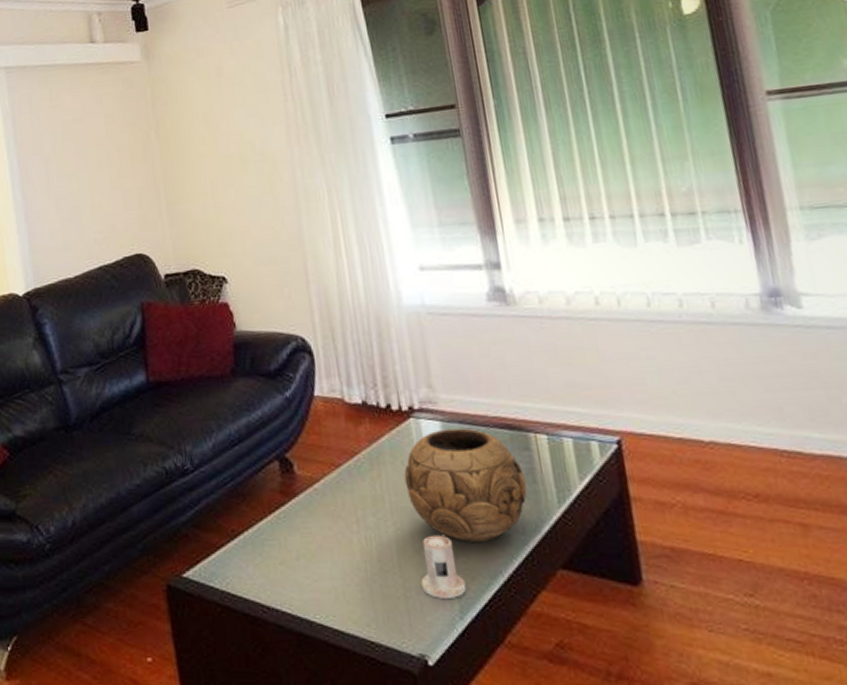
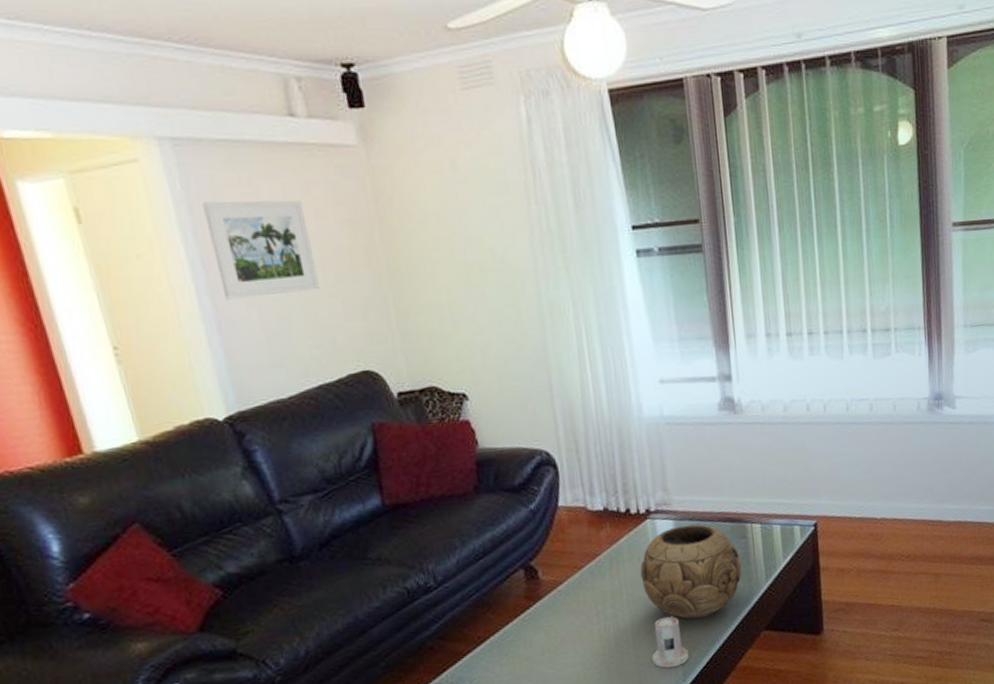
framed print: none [23,109,105,193] -> present [202,200,319,300]

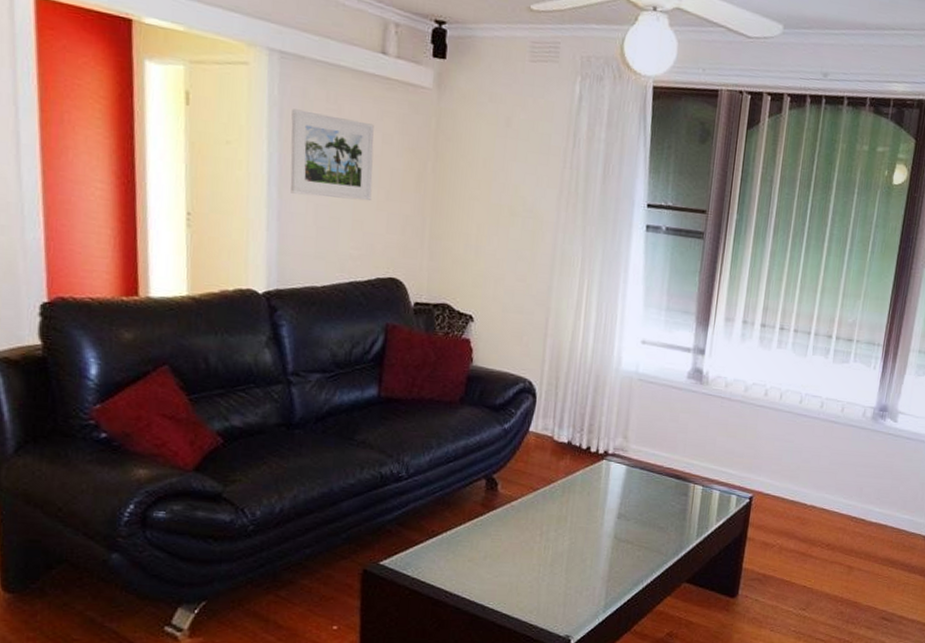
decorative bowl: present [640,524,742,619] -> none [586,472,678,559]
candle: present [652,615,690,668] -> none [579,550,614,597]

